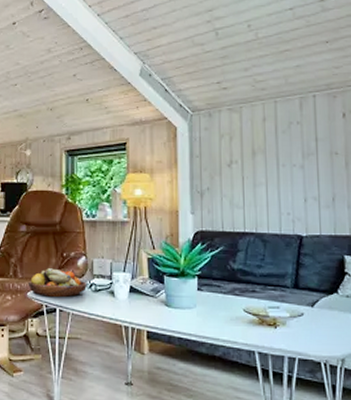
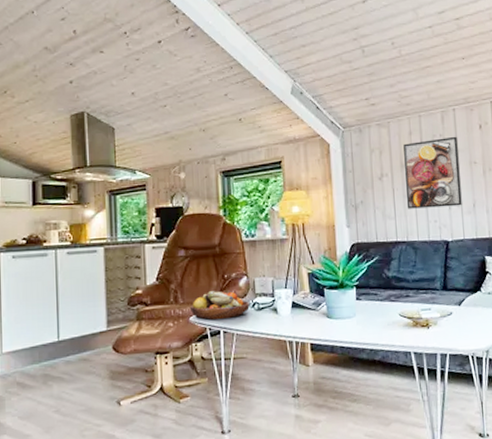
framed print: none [256,124,320,199] -> present [403,136,462,209]

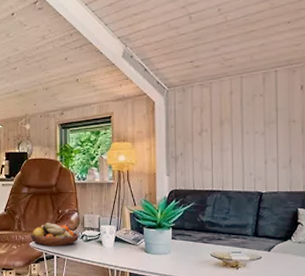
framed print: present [403,136,462,209] -> none [223,96,278,162]

